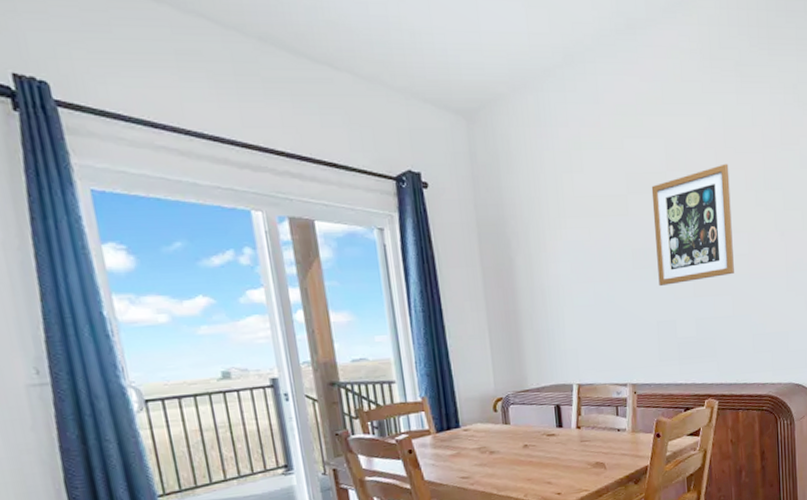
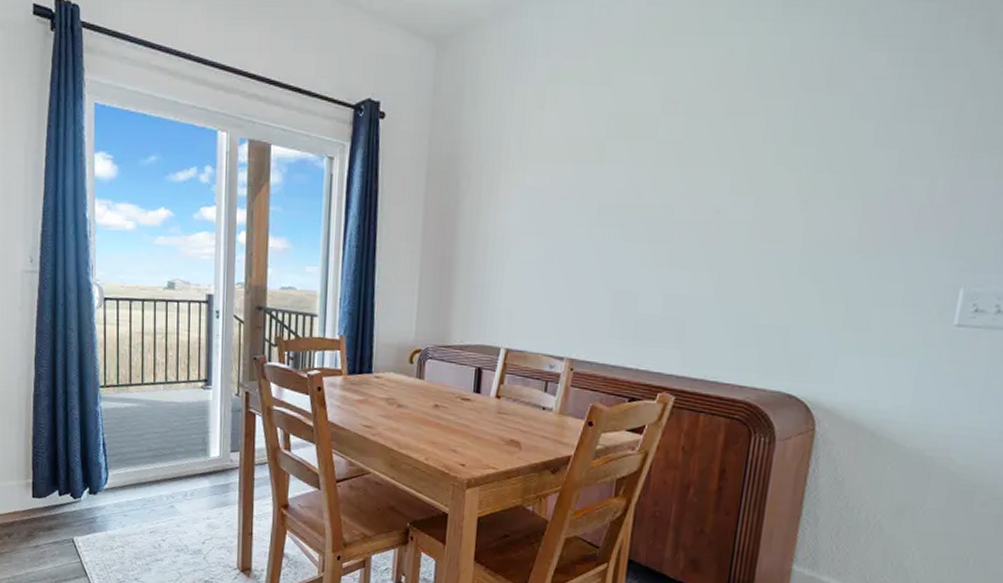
wall art: present [651,163,734,286] -> none [625,108,746,250]

